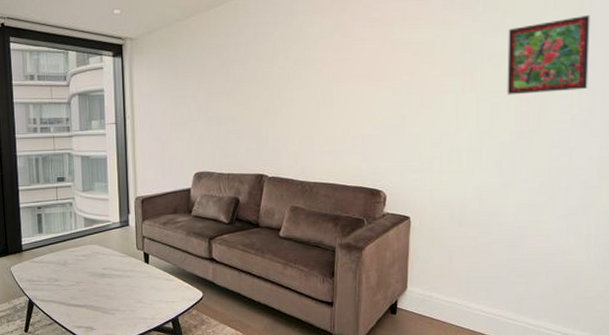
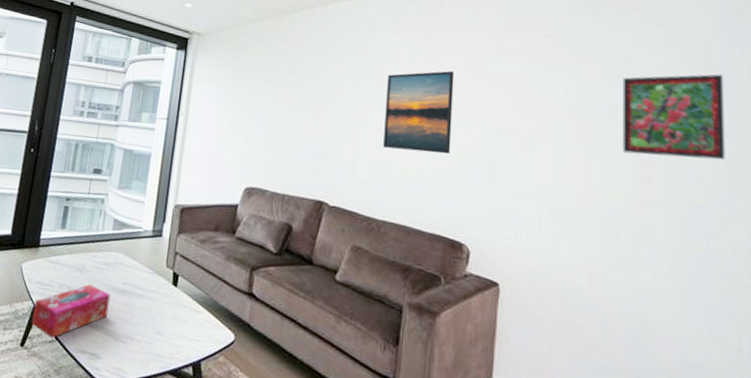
tissue box: none [29,274,94,321] -> present [31,284,111,338]
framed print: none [309,42,367,120] -> present [383,70,455,155]

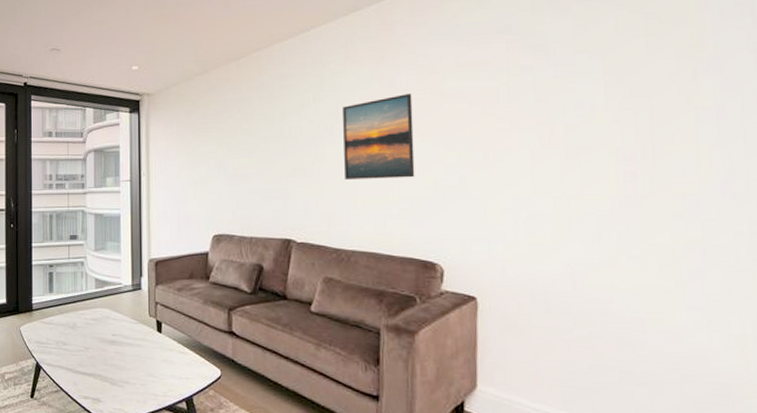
tissue box: present [31,284,111,338] -> none [37,339,103,389]
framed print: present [622,74,726,160] -> none [598,52,722,151]

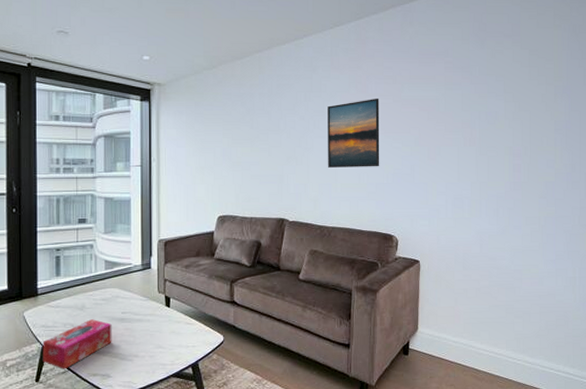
tissue box: none [37,339,103,389] -> present [42,319,112,370]

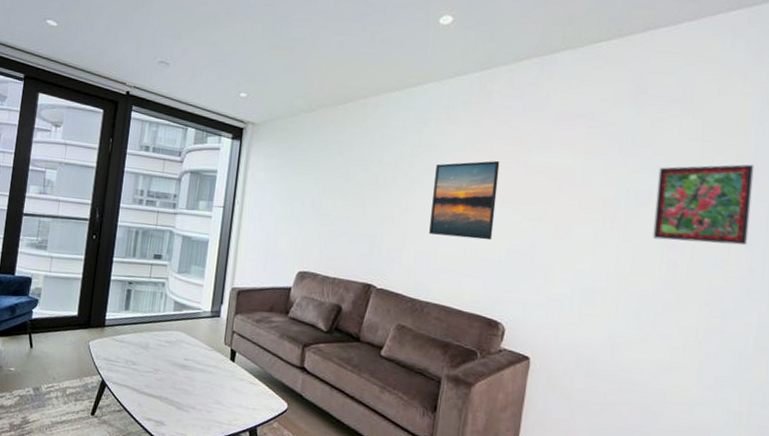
tissue box: present [42,319,112,370] -> none [100,360,173,408]
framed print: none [501,82,568,150] -> present [653,164,754,246]

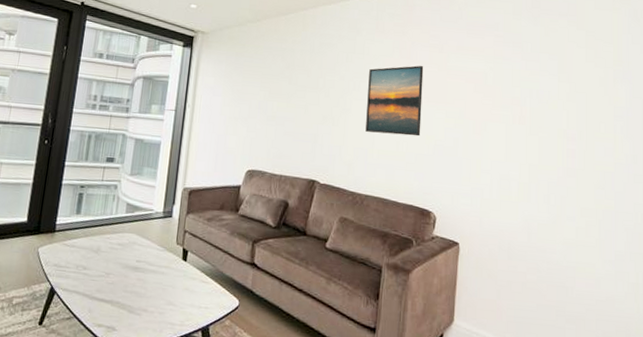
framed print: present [653,164,754,246] -> none [554,67,629,136]

